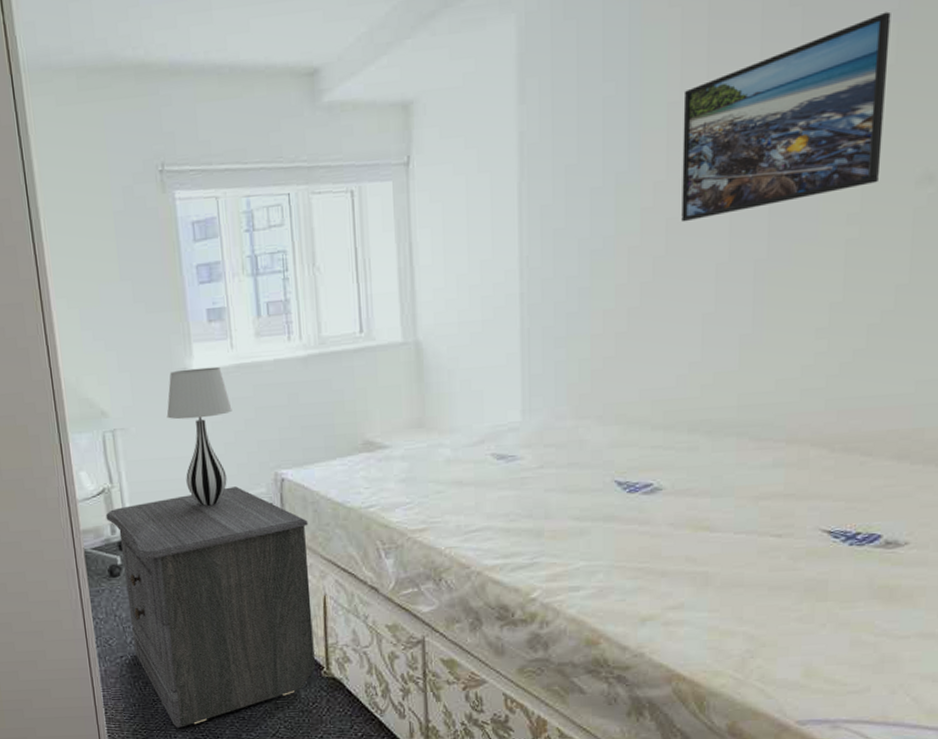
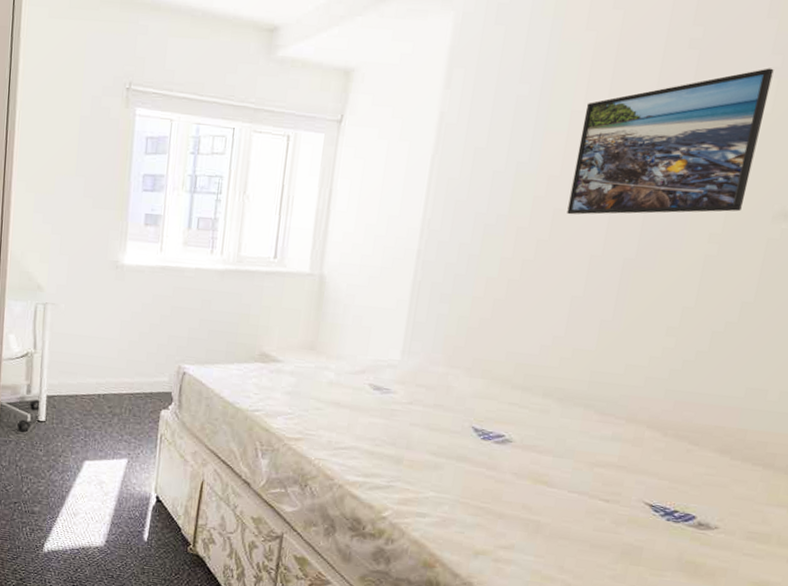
nightstand: present [105,486,315,728] -> none [24,371,200,575]
table lamp: present [166,366,232,506] -> none [94,262,152,385]

